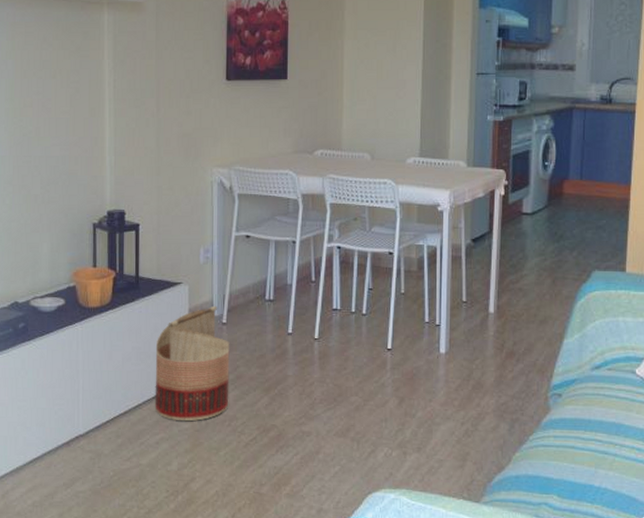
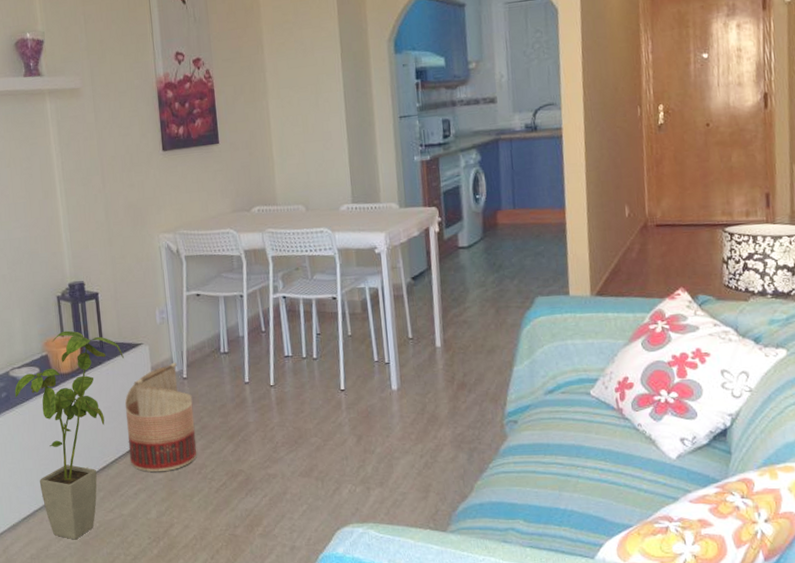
house plant: none [34,262,160,489] -> present [15,330,124,540]

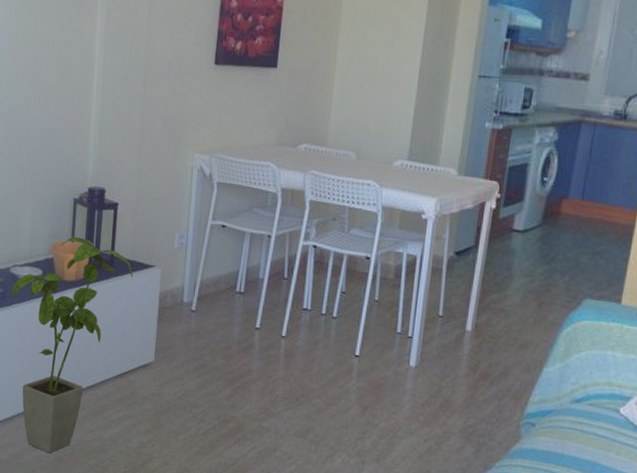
basket: present [124,362,197,472] -> none [120,292,197,403]

